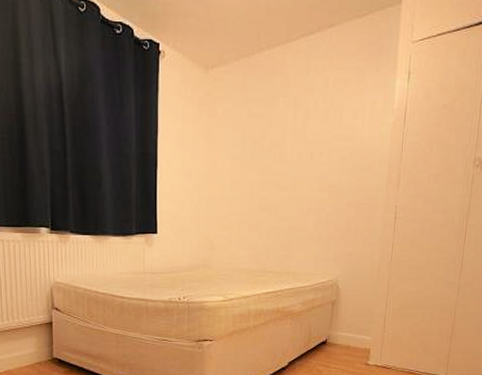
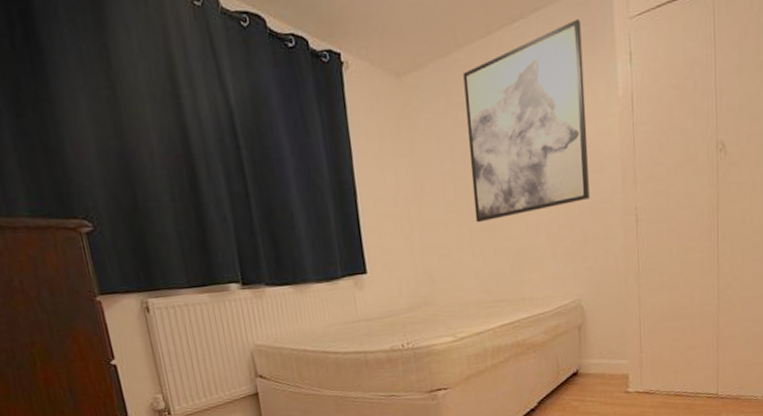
wall art: none [256,38,369,203] -> present [463,19,590,223]

